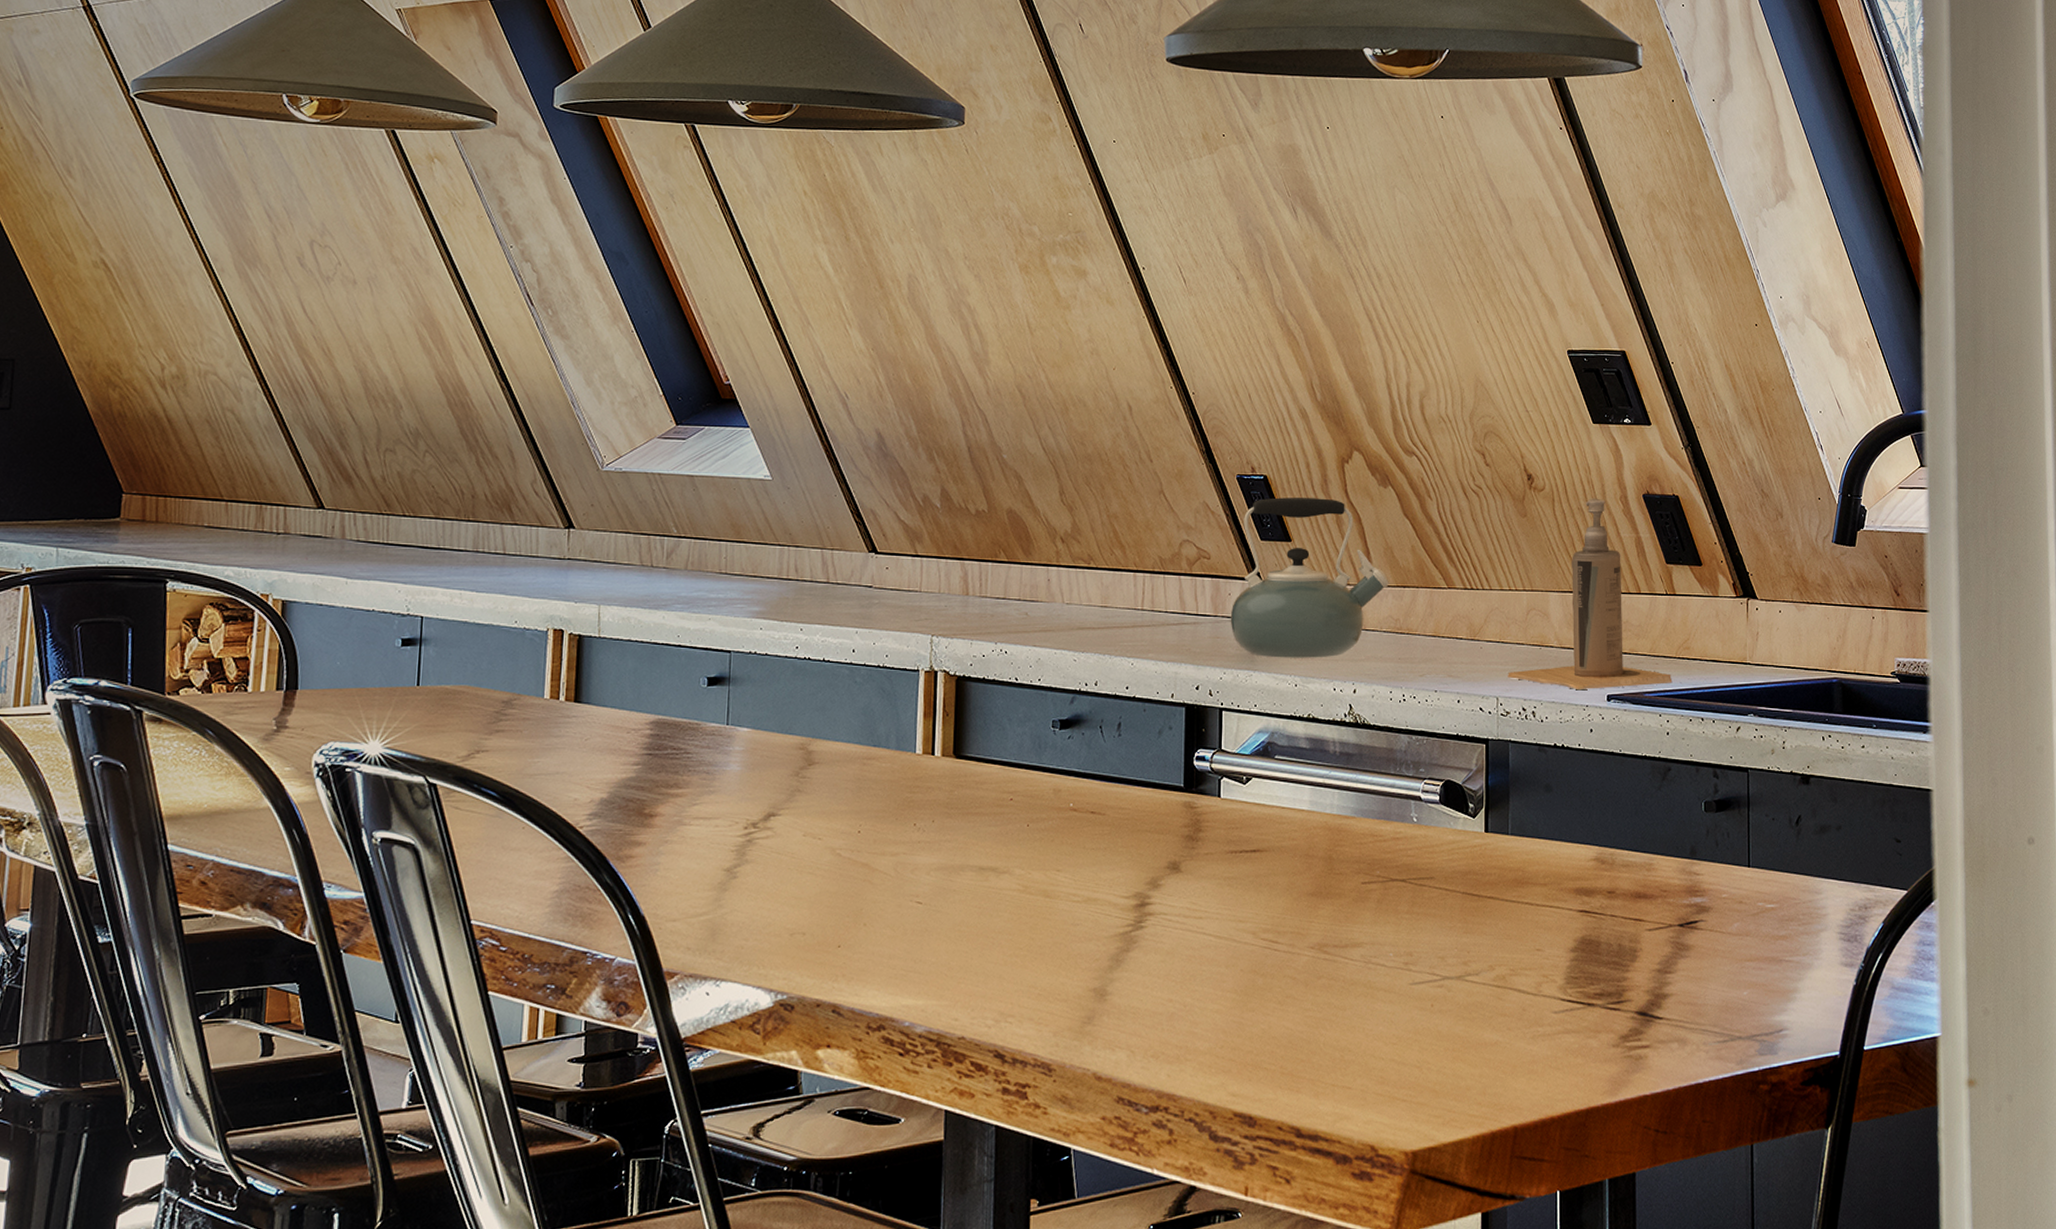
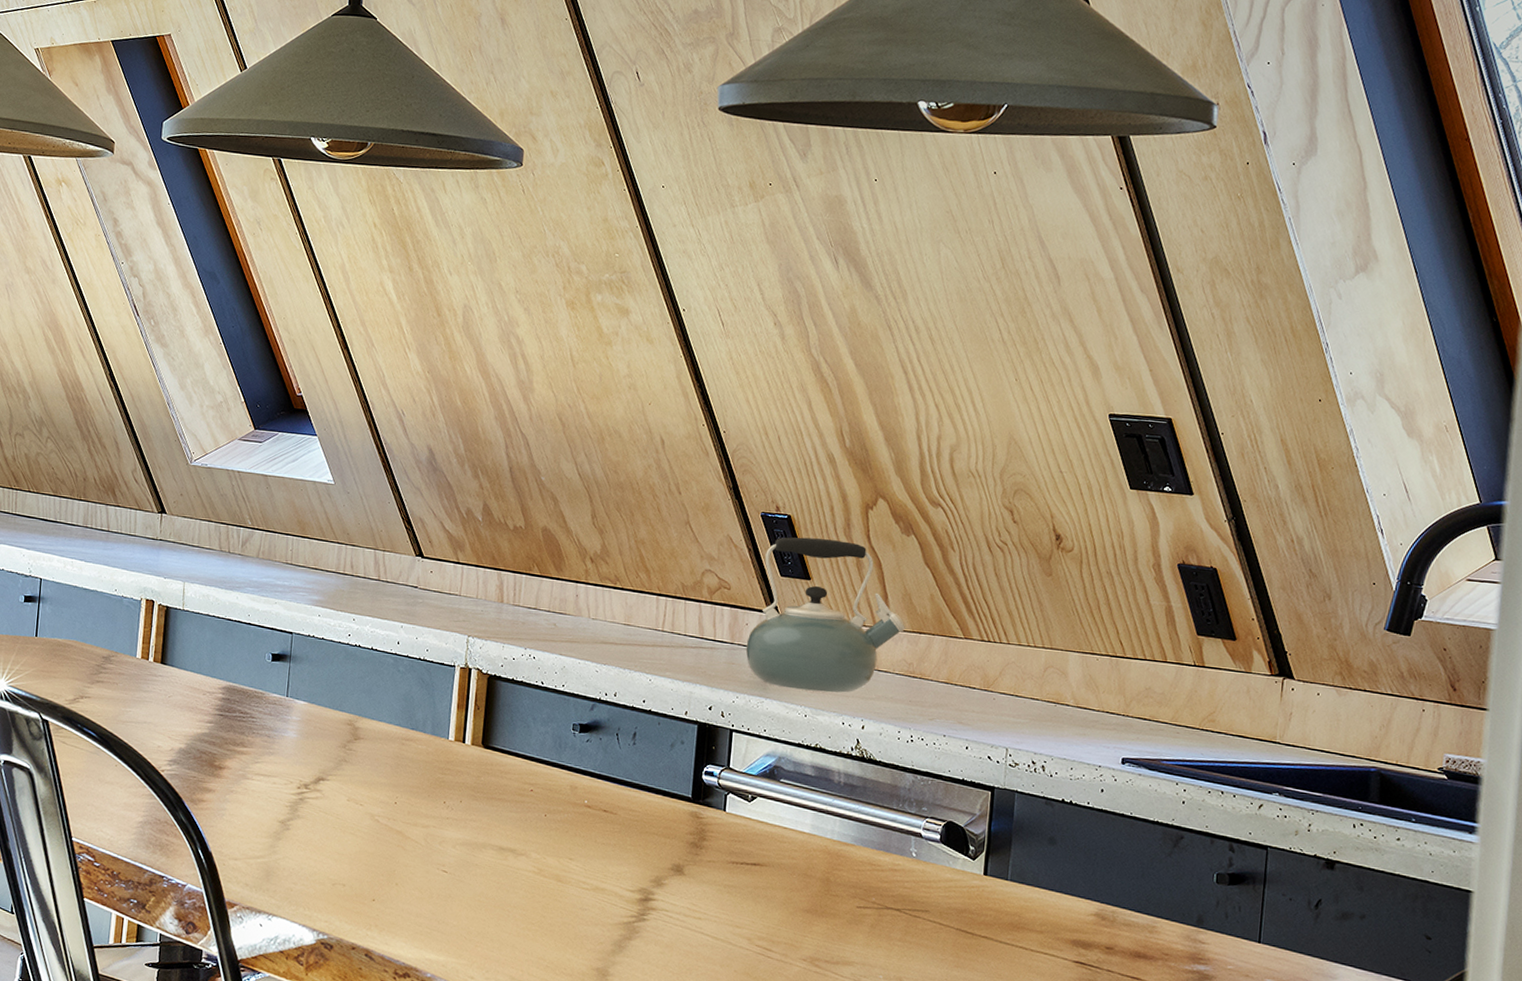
soap dispenser: present [1508,498,1673,691] -> none [1019,563,1193,754]

